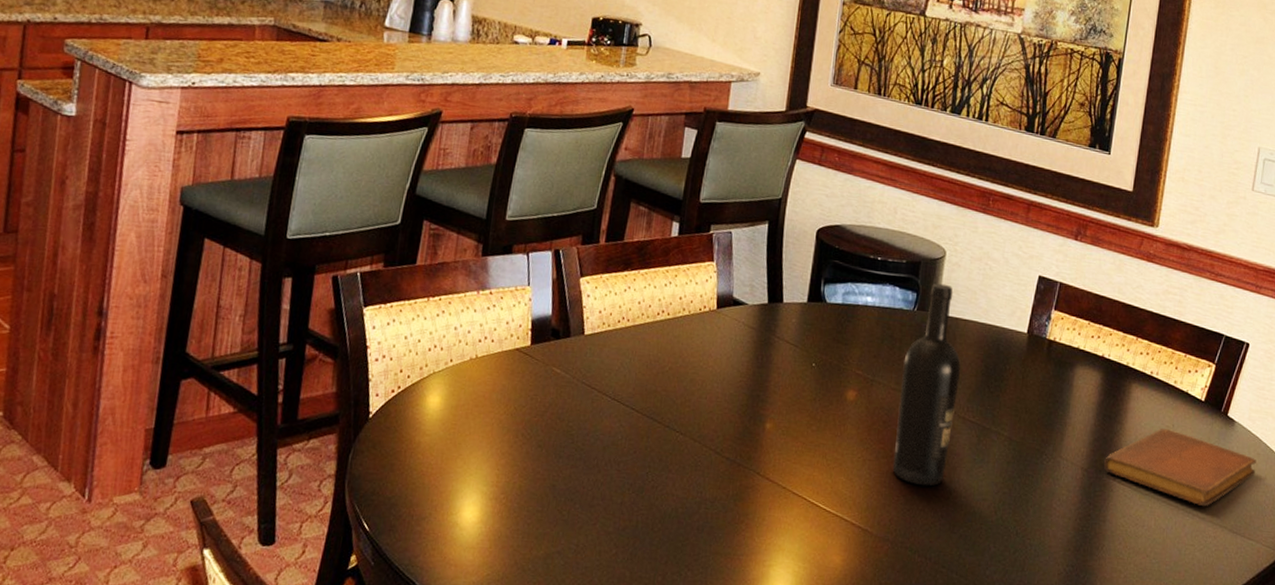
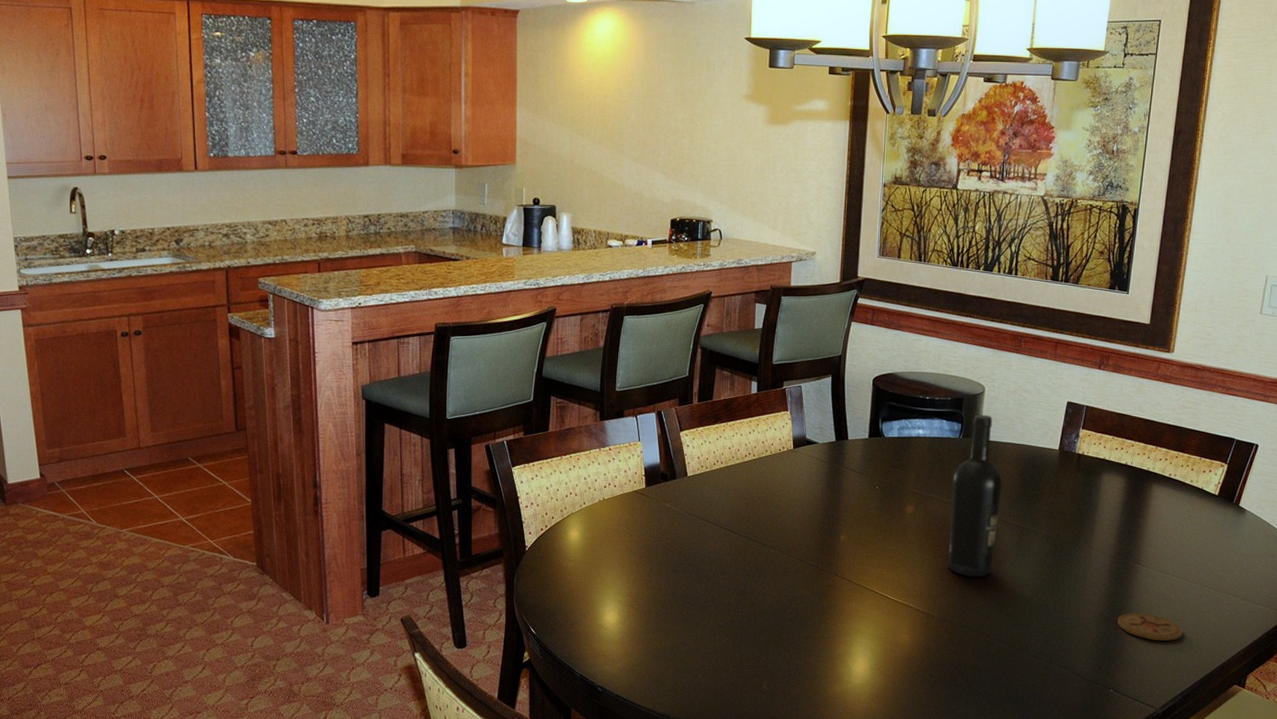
coaster: none [1088,541,1163,580] -> present [1117,612,1183,641]
notebook: present [1104,428,1256,507] -> none [1129,520,1265,581]

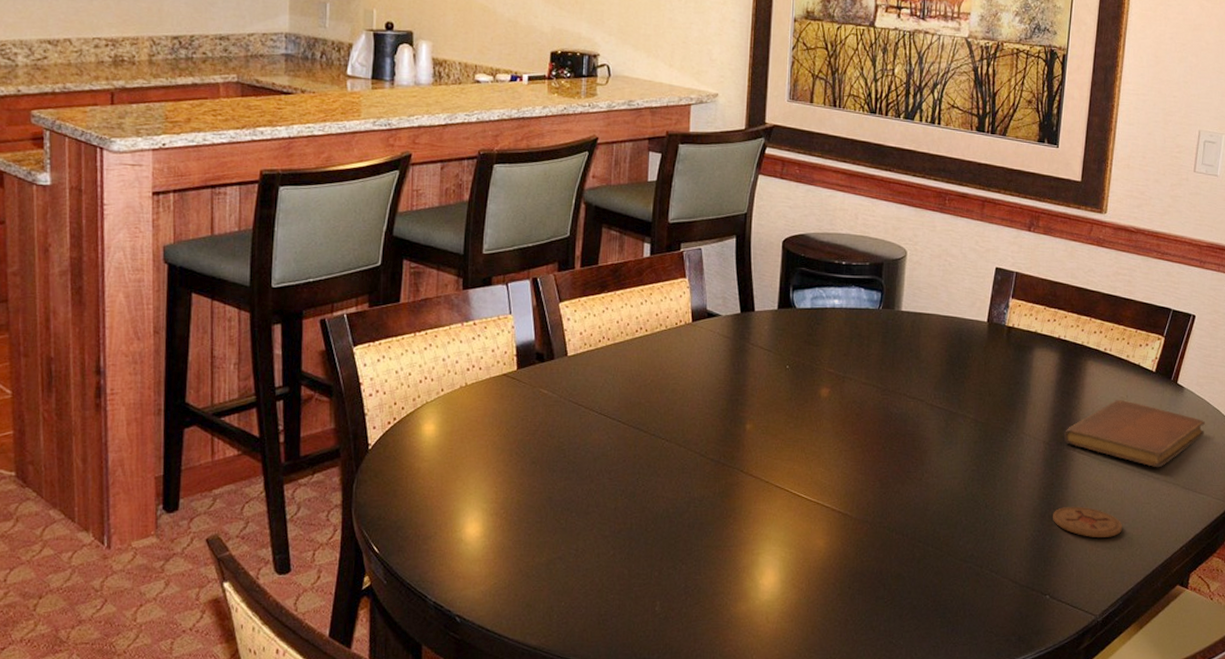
wine bottle: present [948,414,1003,577] -> none [867,281,927,470]
notebook: none [1129,520,1265,581] -> present [1064,400,1205,468]

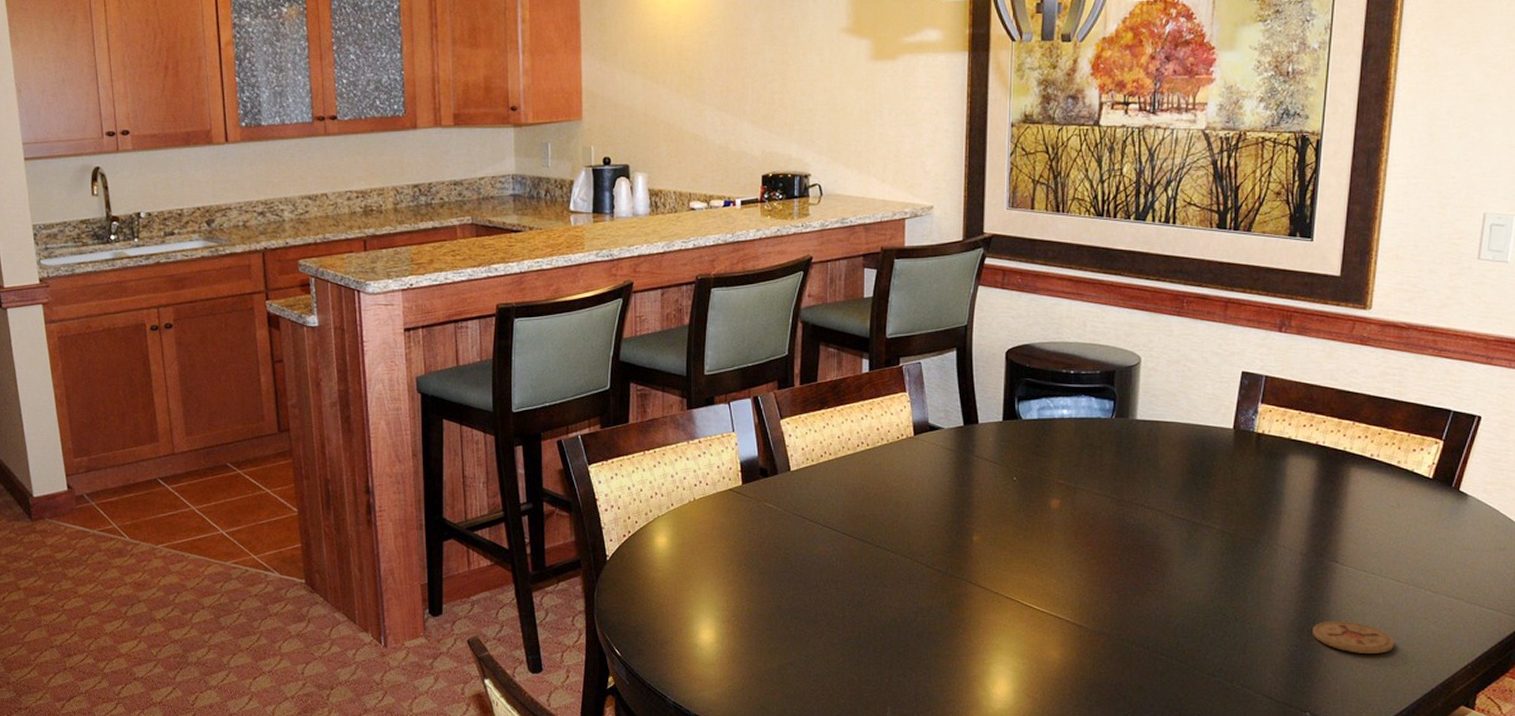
notebook: present [1064,400,1205,468] -> none [1325,509,1494,581]

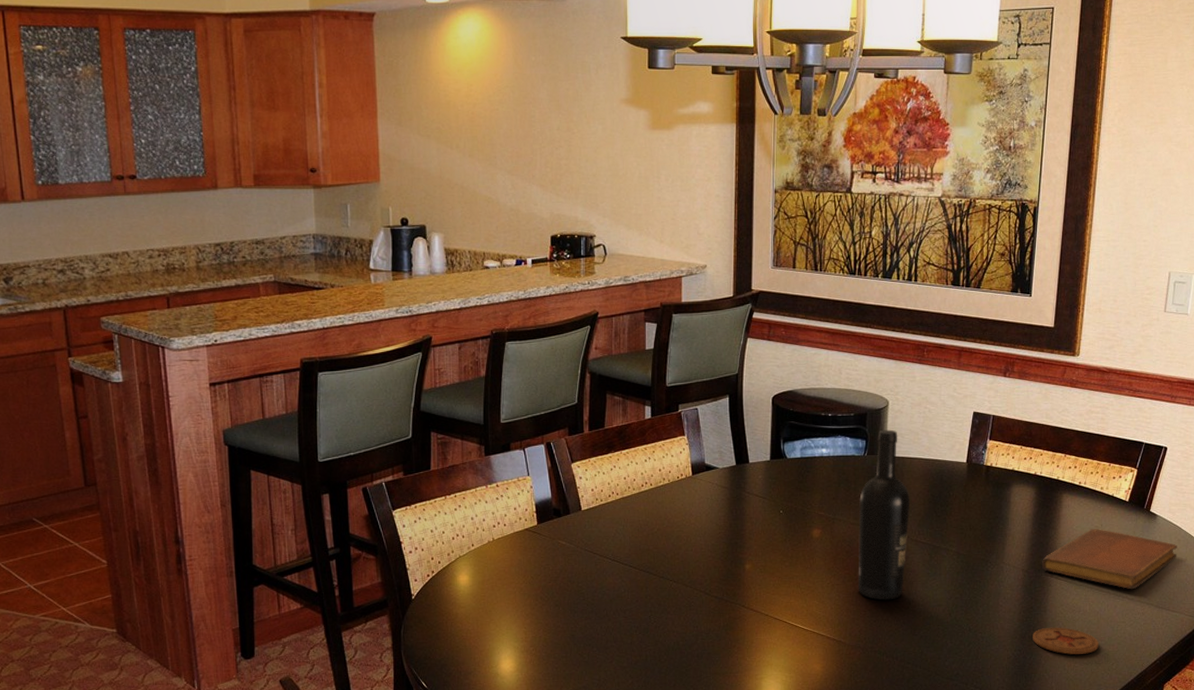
wine bottle: none [1103,389,1166,582] -> present [858,429,911,600]
notebook: none [1325,509,1494,581] -> present [1042,529,1177,590]

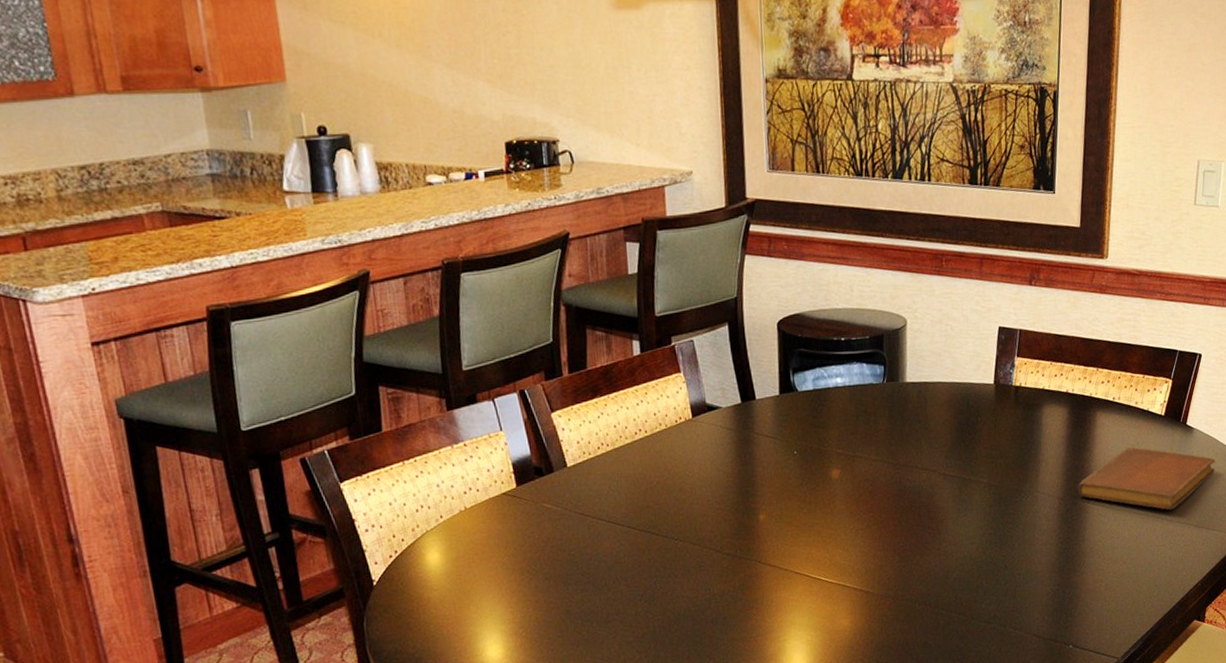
wine bottle: present [858,429,911,600] -> none [880,351,936,543]
coaster: present [1033,627,1099,655] -> none [1071,556,1139,585]

